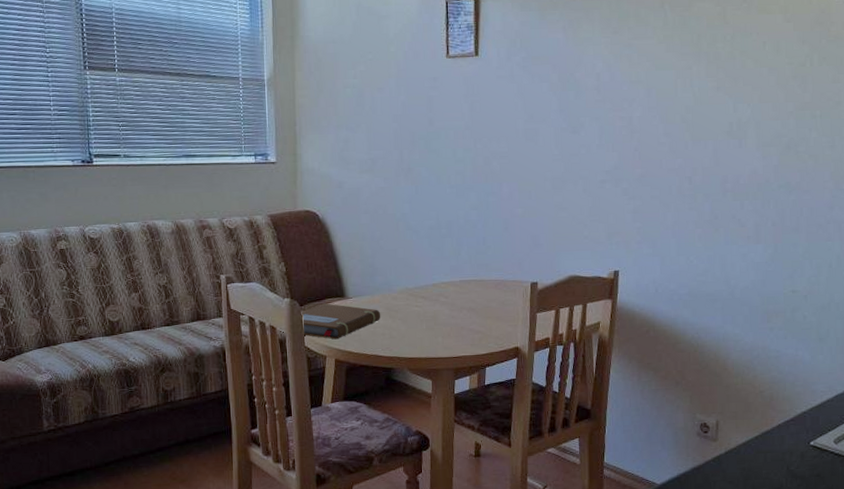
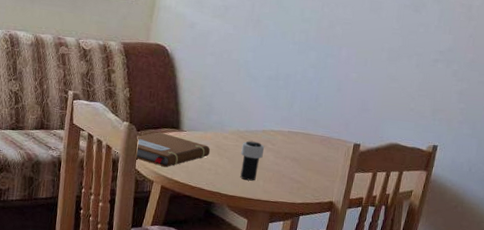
cup: none [413,297,438,339] -> present [240,140,265,181]

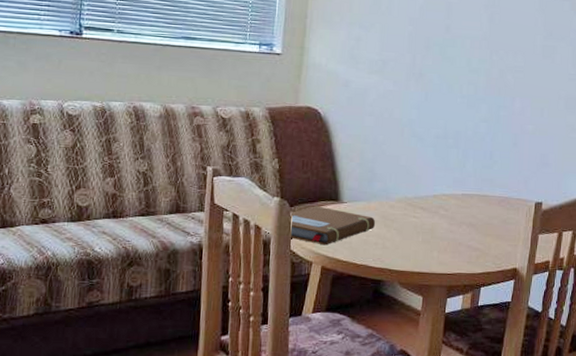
cup: present [240,140,265,181] -> none [410,208,437,253]

